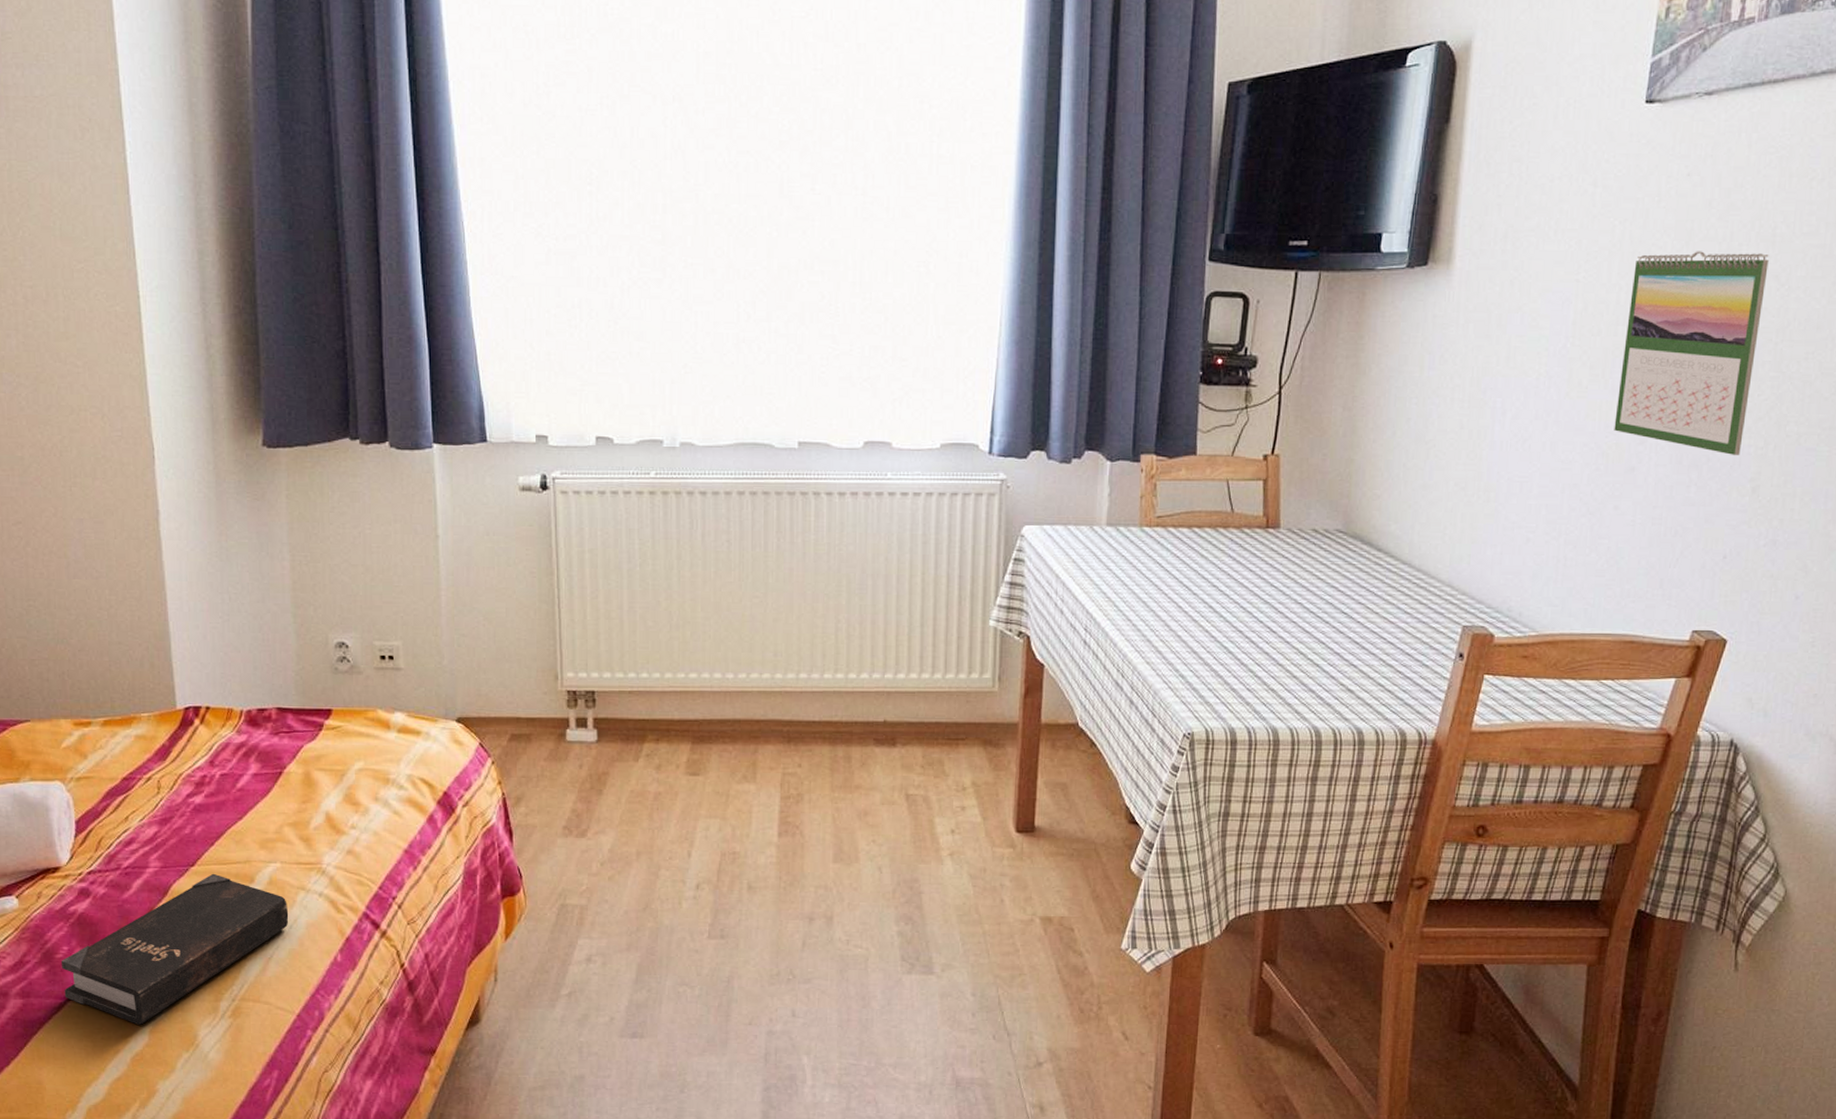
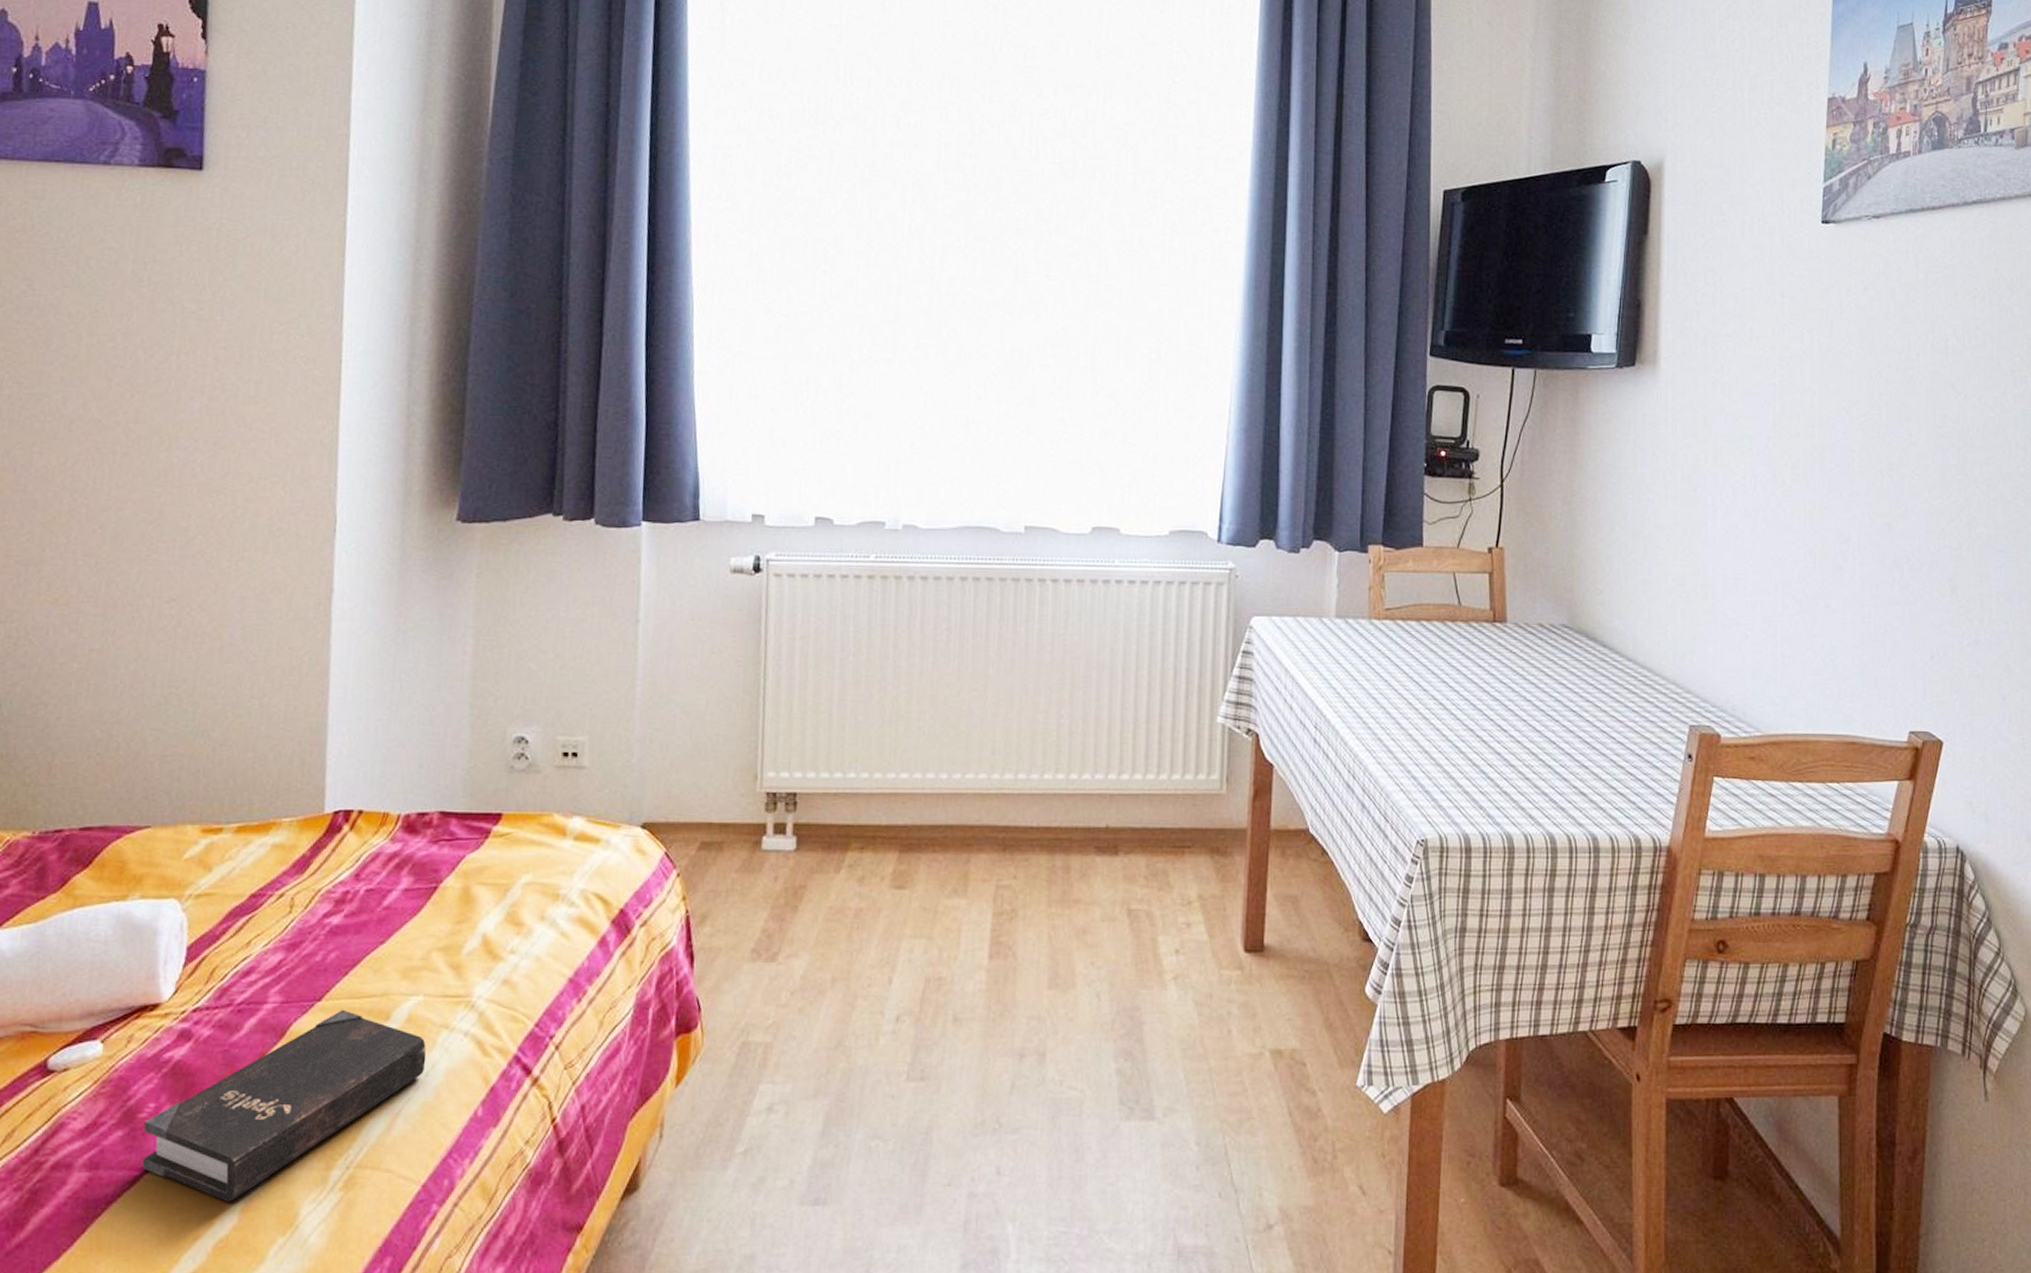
calendar: present [1614,251,1769,455] -> none [1818,359,1945,555]

